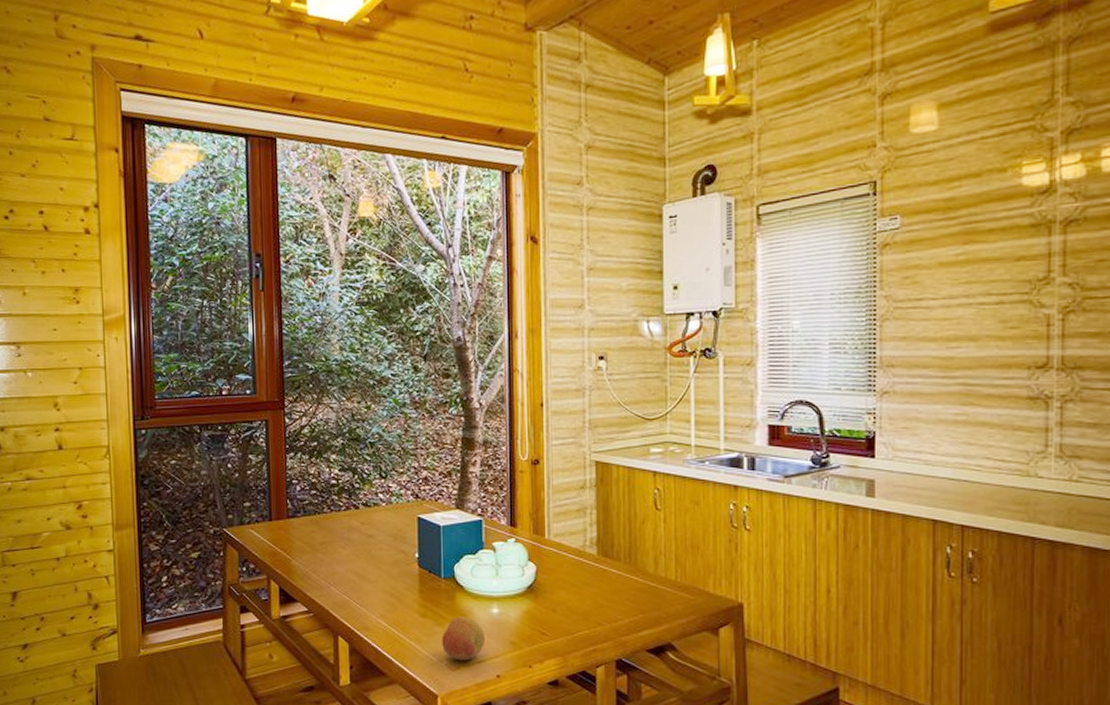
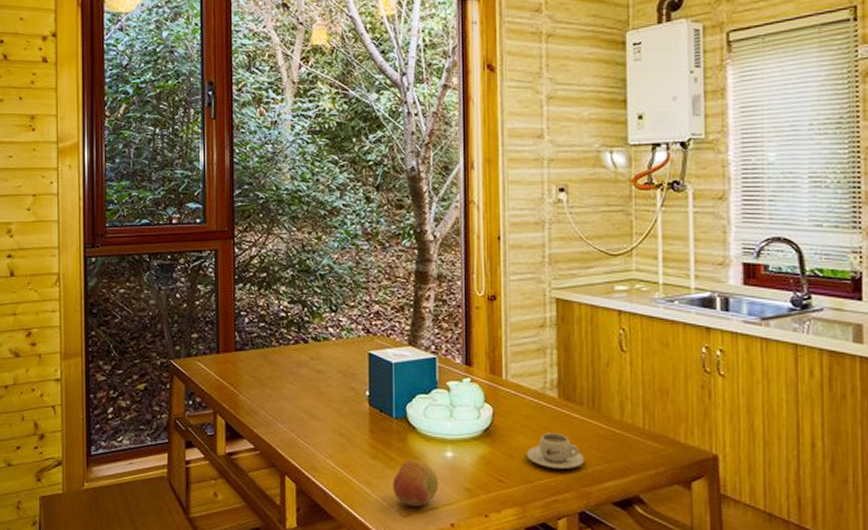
teacup: none [567,587,622,620] -> present [526,432,585,469]

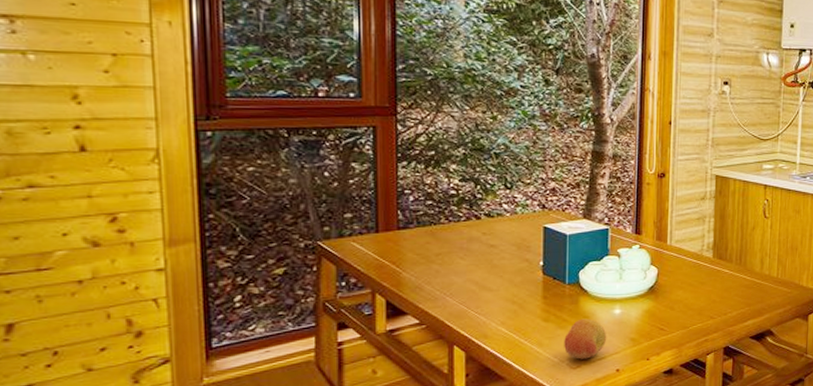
teacup: present [526,432,585,469] -> none [684,286,731,315]

